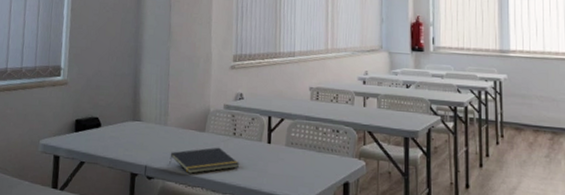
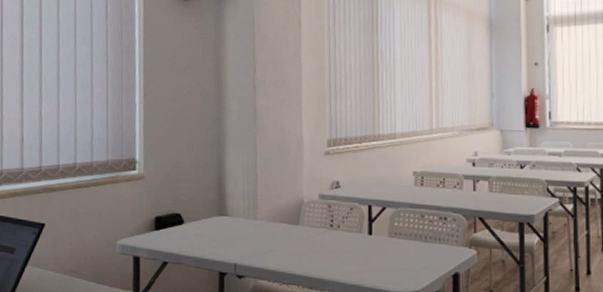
notepad: present [169,147,240,174] -> none [261,241,339,271]

